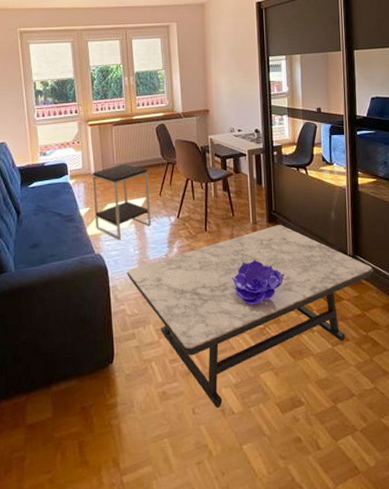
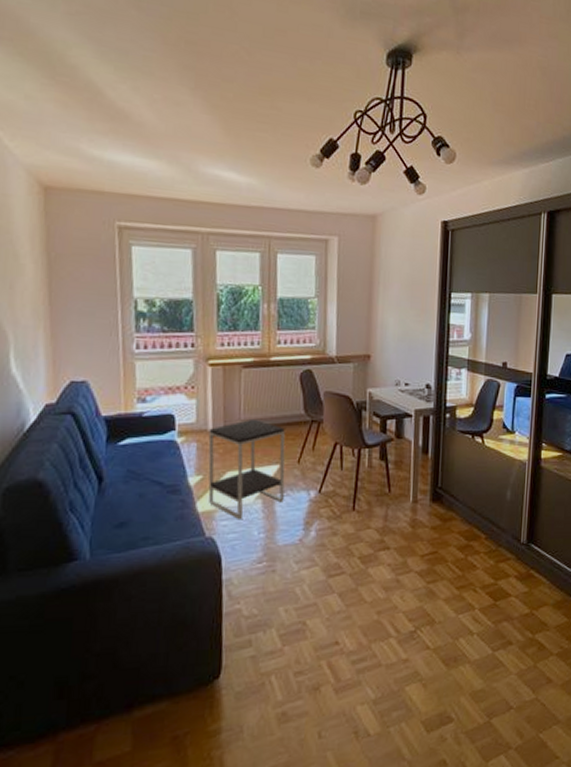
coffee table: present [127,225,374,409] -> none [247,505,549,731]
decorative bowl: present [232,259,284,305] -> none [381,546,445,603]

